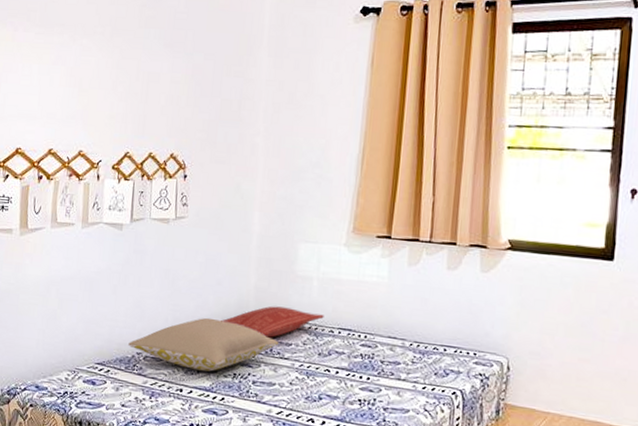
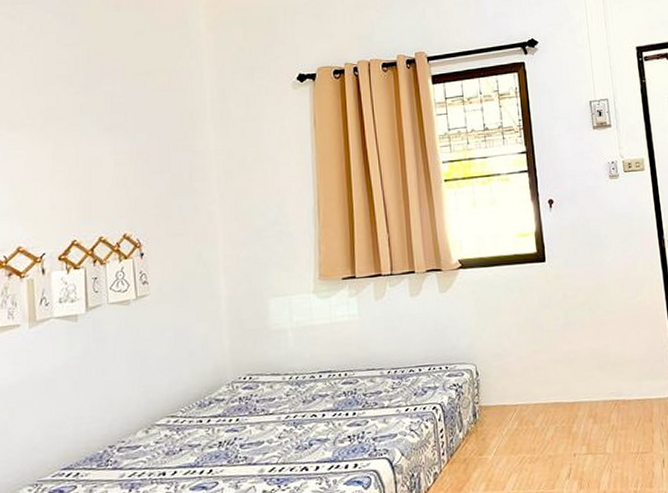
pillow: present [128,317,279,372] -> none [98,390,262,449]
pillow: present [221,306,324,338] -> none [199,362,303,398]

